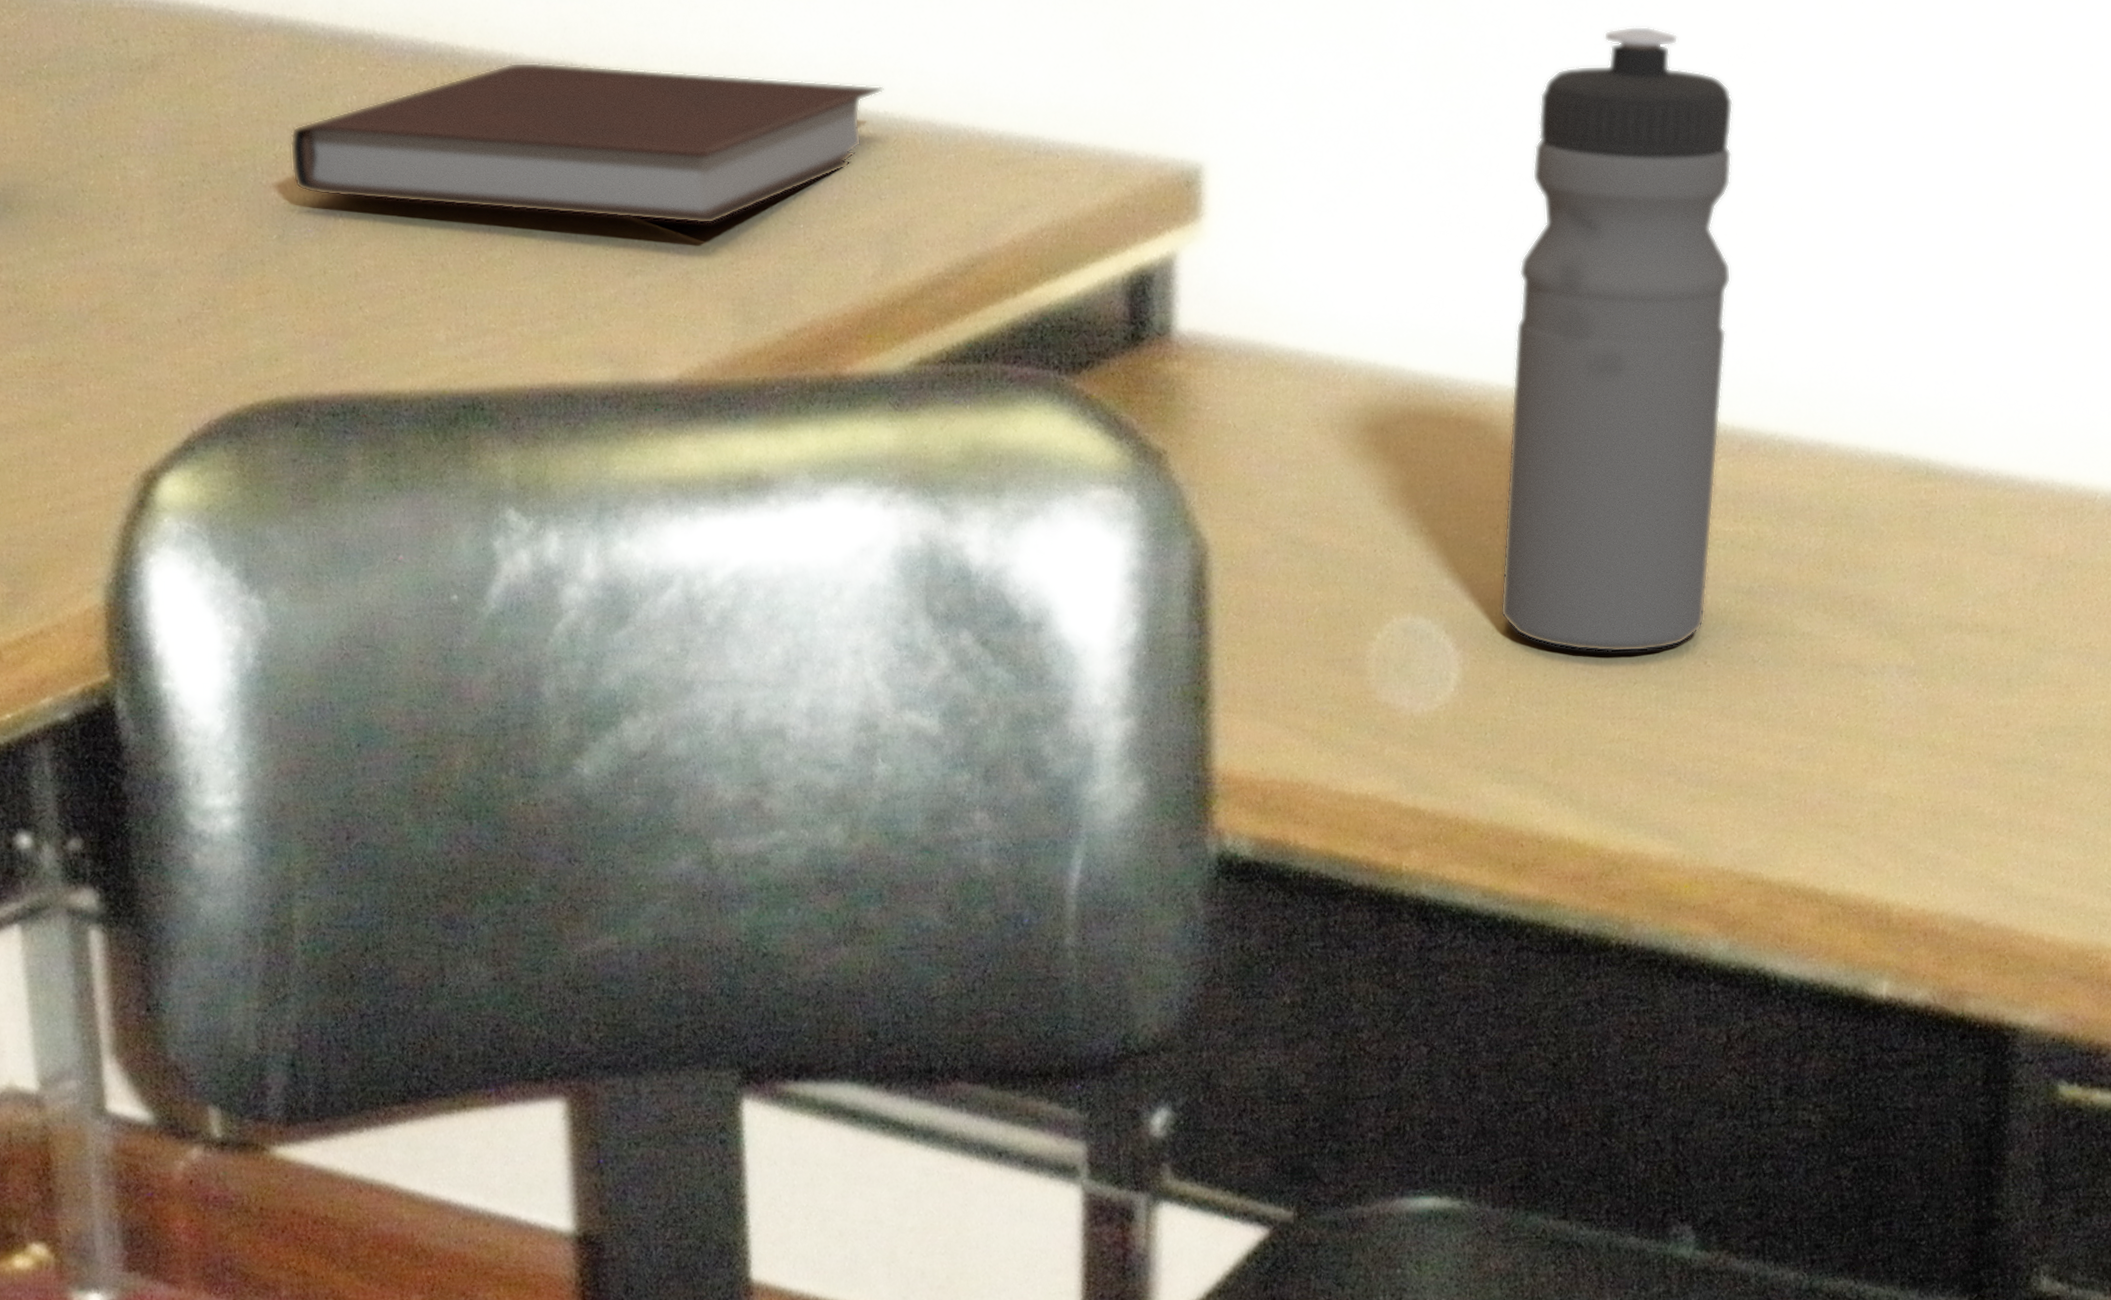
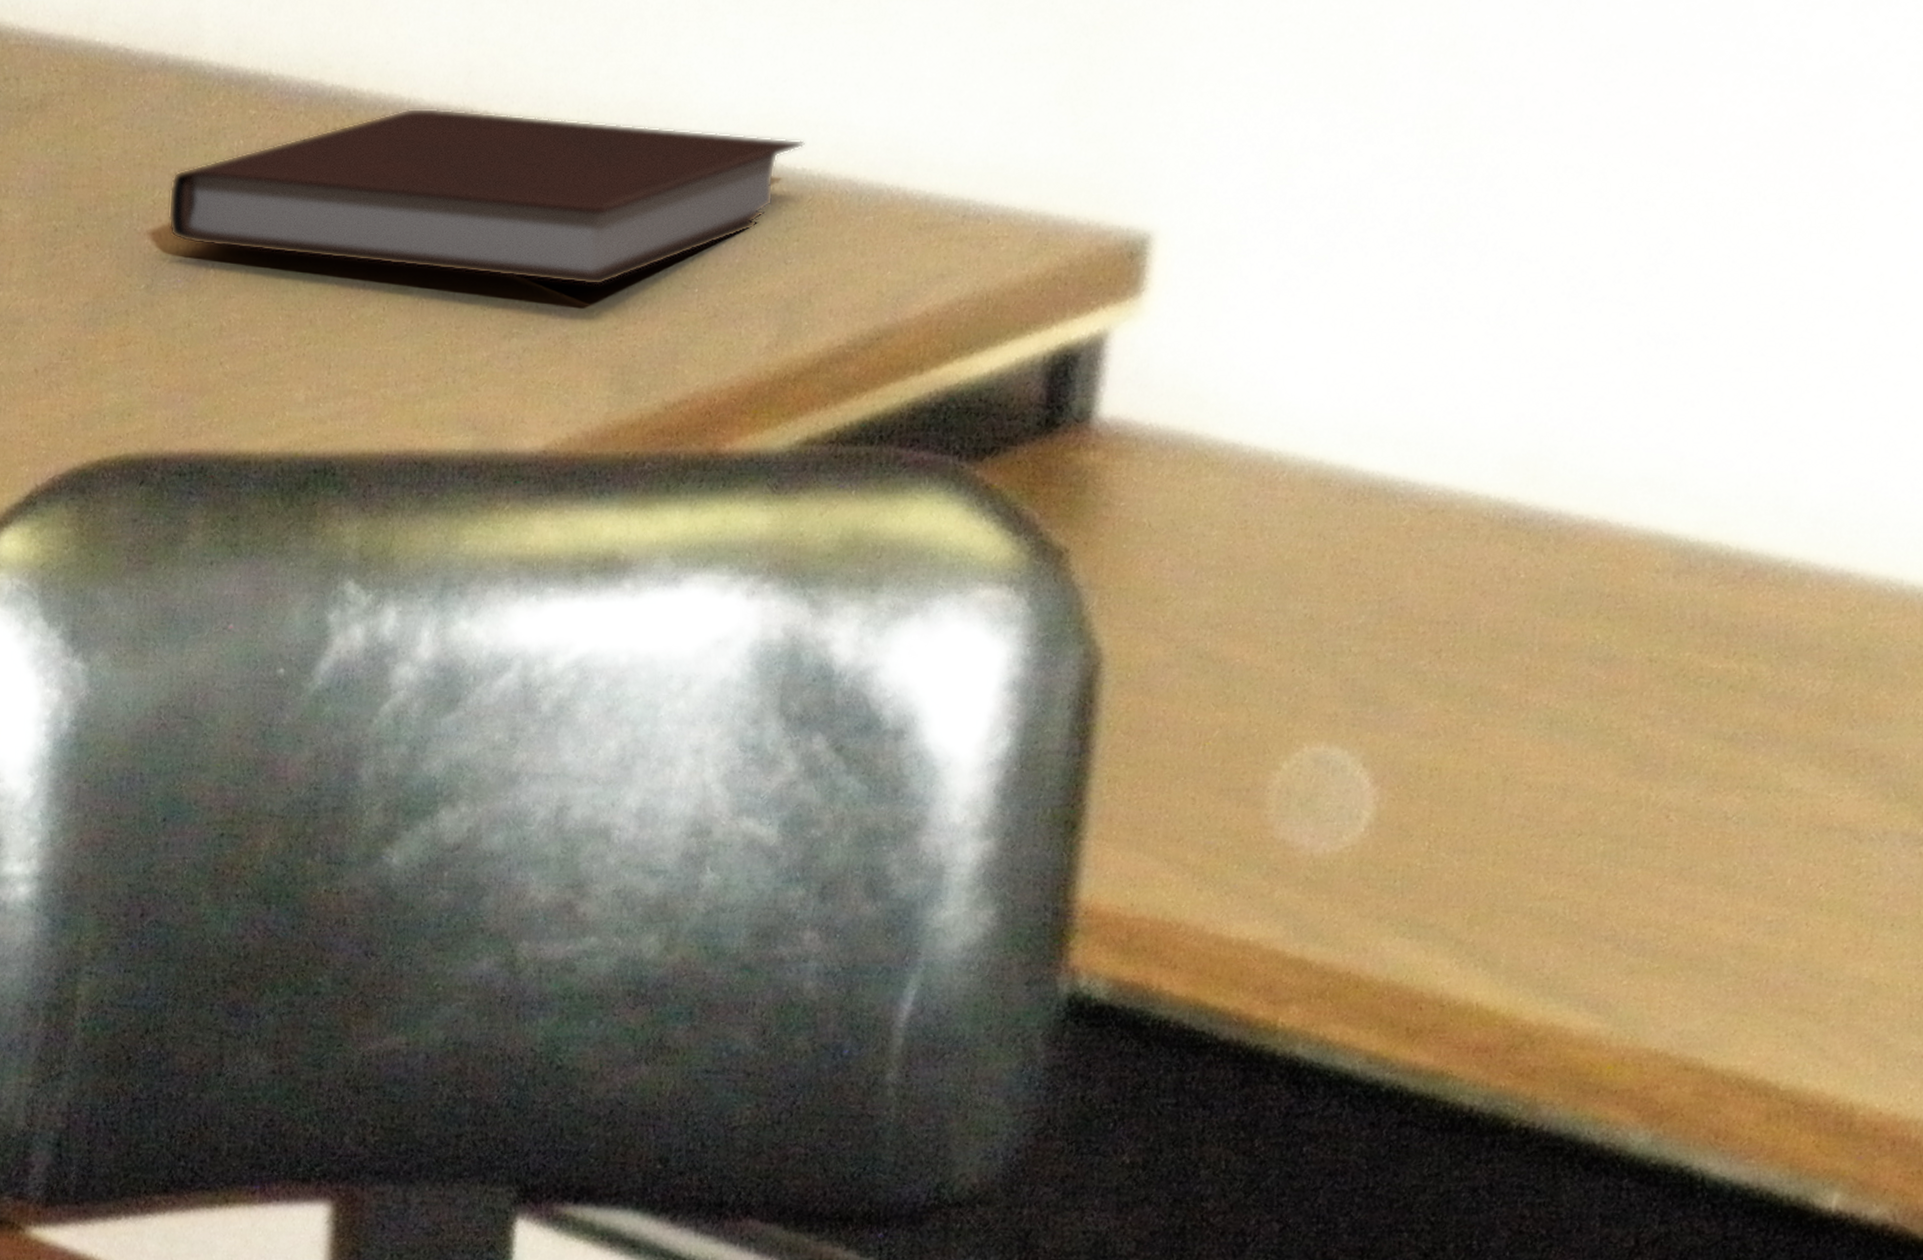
water bottle: present [1500,26,1734,653] -> none [1430,87,1790,800]

